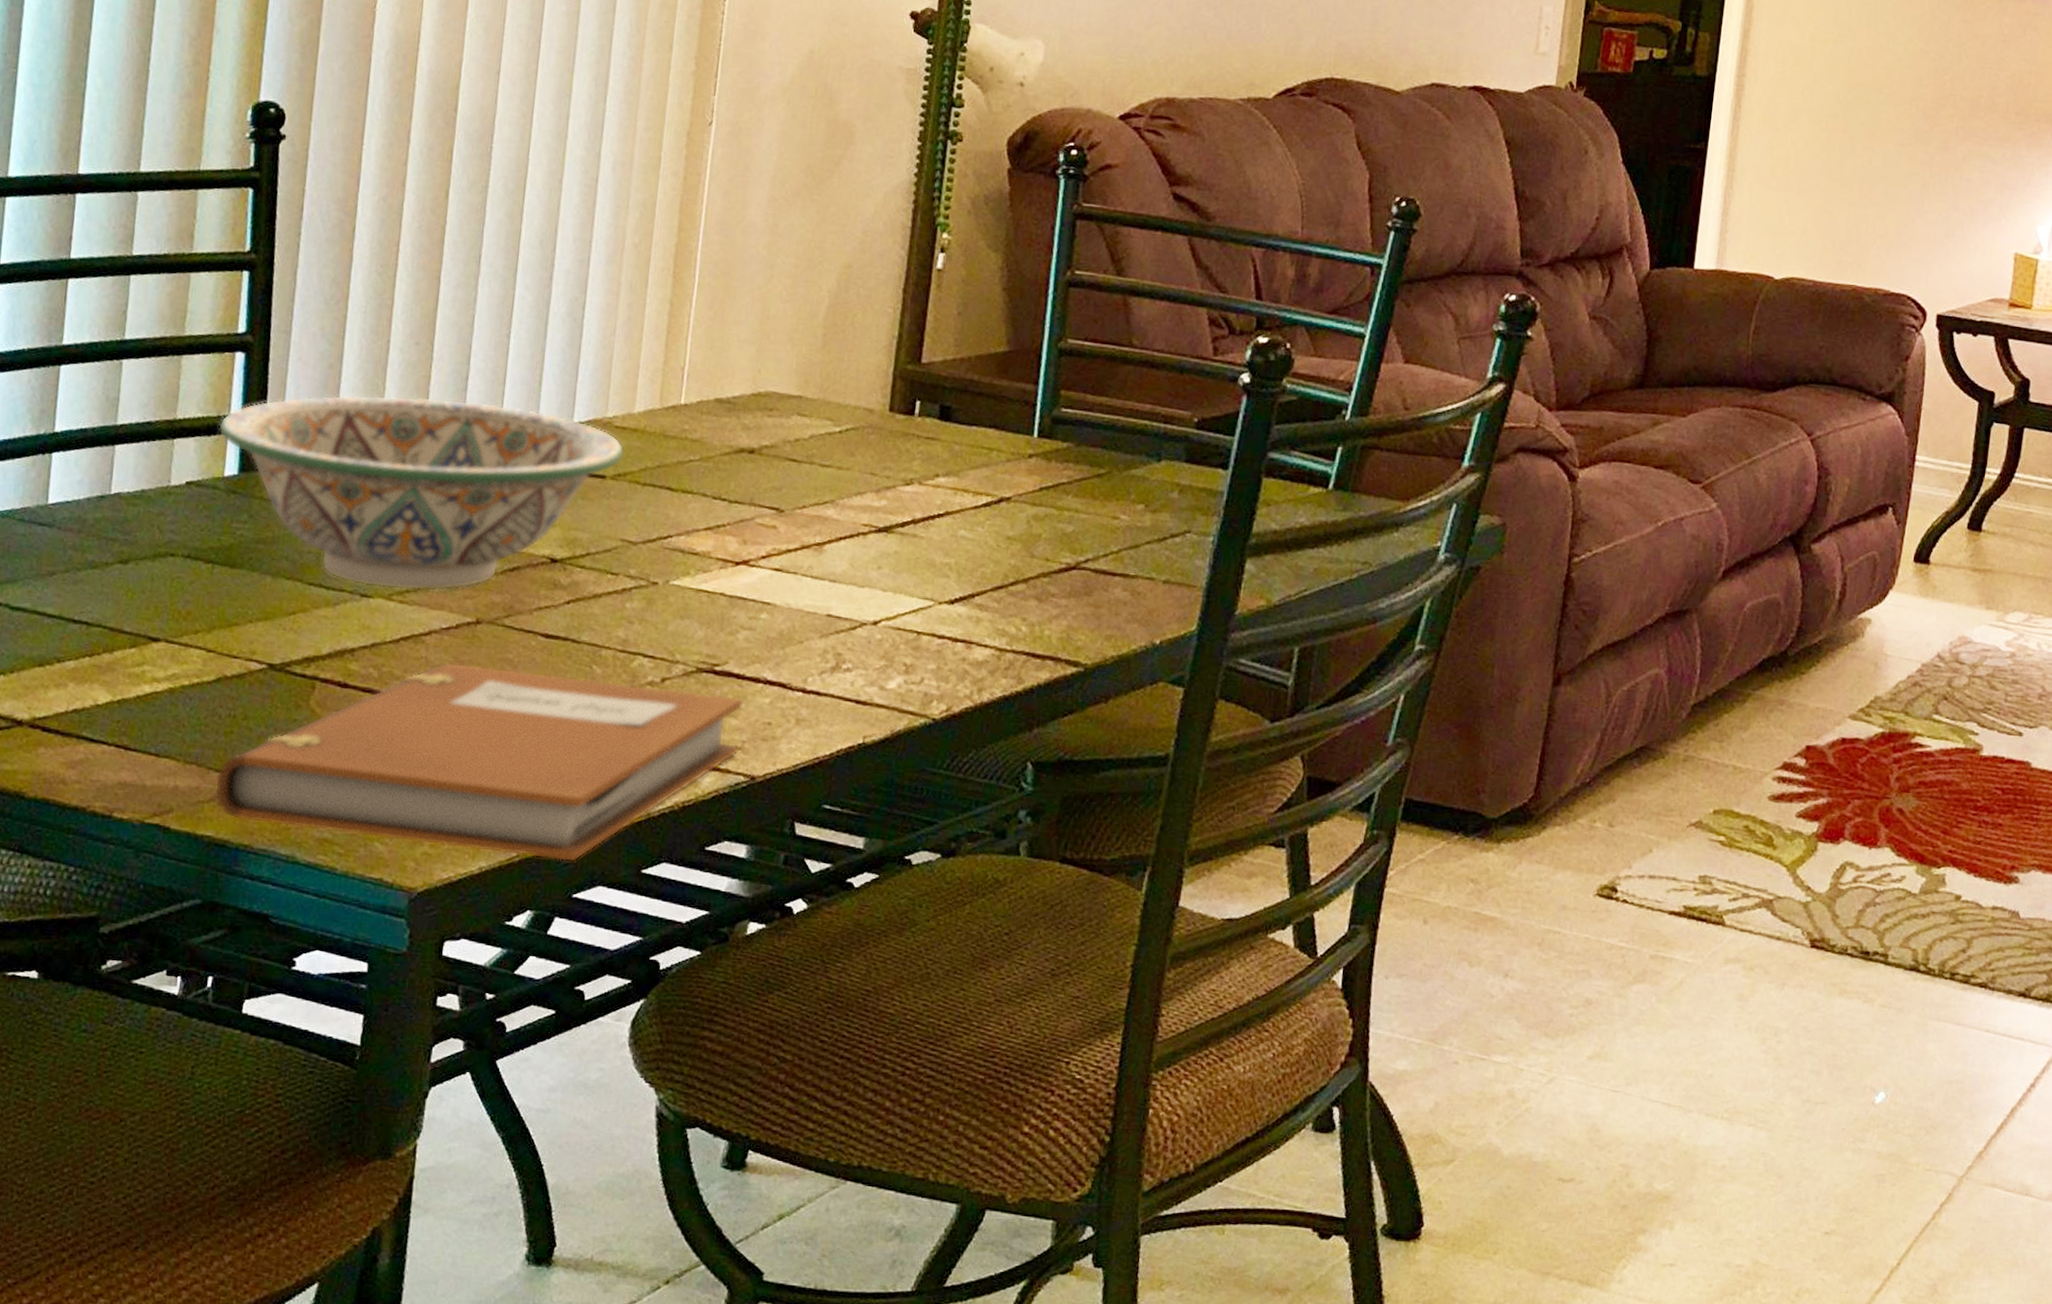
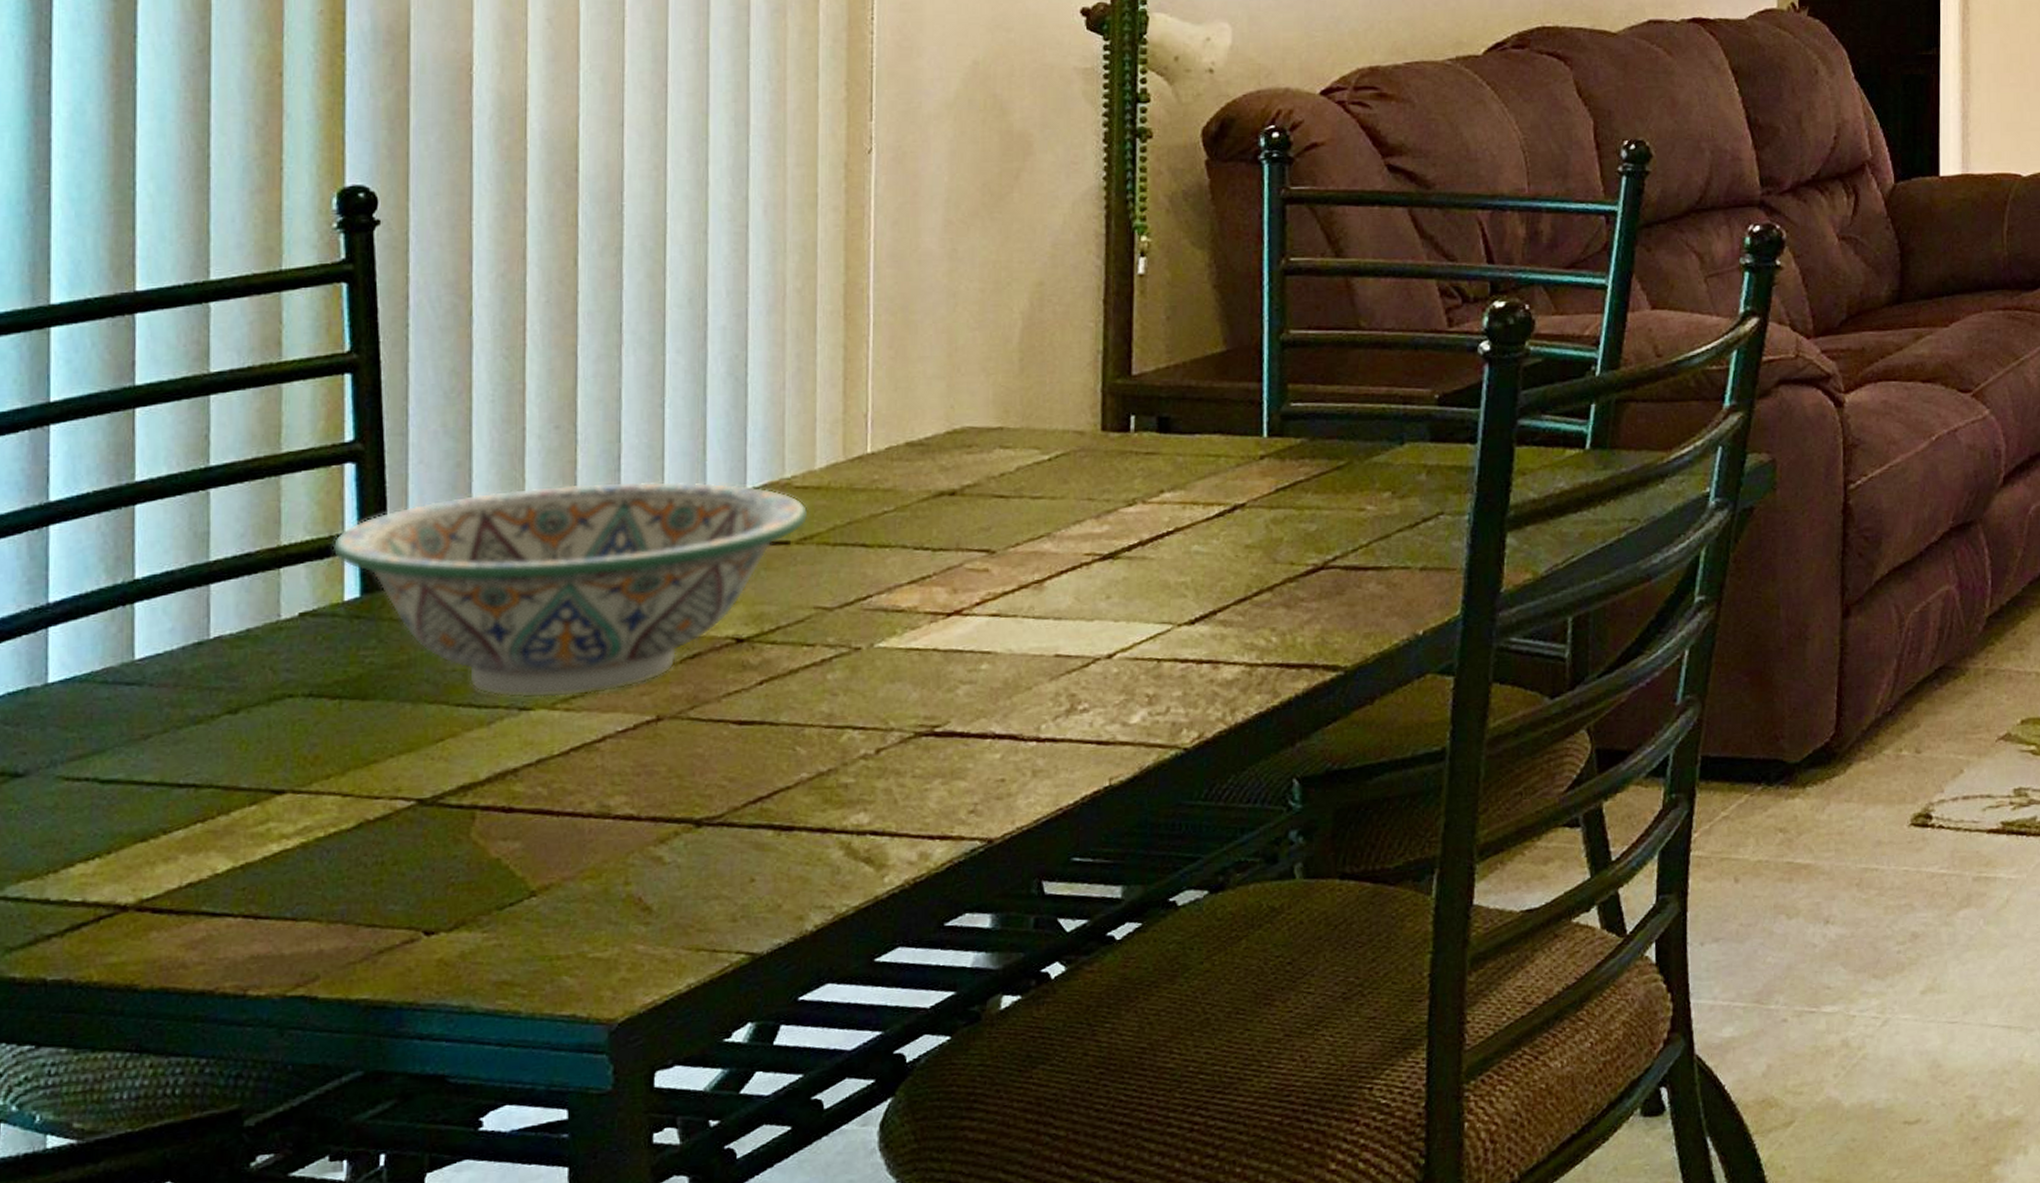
notebook: present [215,662,744,862] -> none [368,757,972,977]

